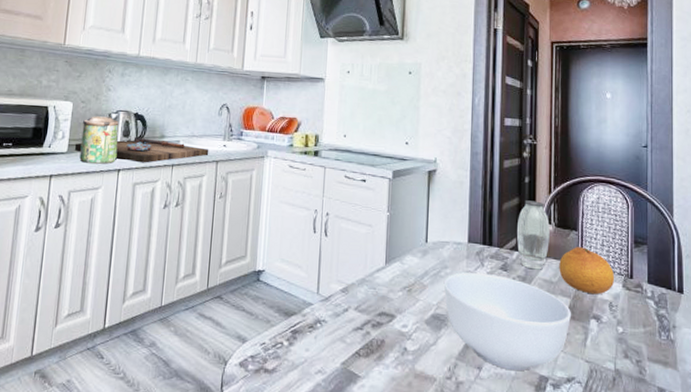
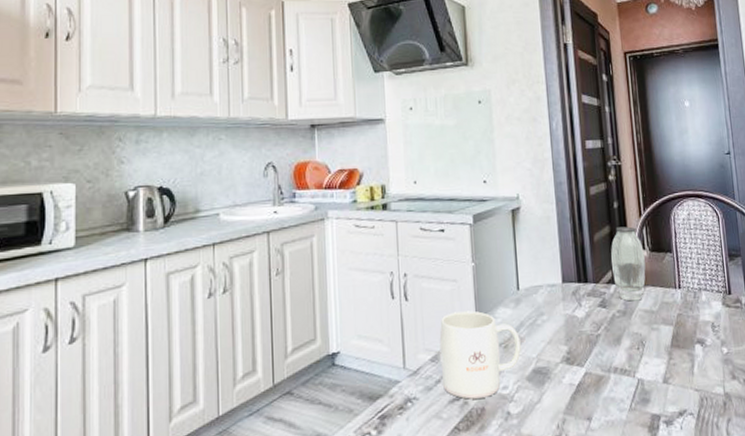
cutting board: present [74,136,209,163] -> none [84,215,257,248]
canister: present [79,116,119,165] -> none [92,196,141,258]
mug: none [349,253,423,332] -> present [439,310,521,399]
bowl: present [443,272,572,372] -> none [541,313,677,415]
fruit: present [559,247,615,295] -> none [657,269,714,318]

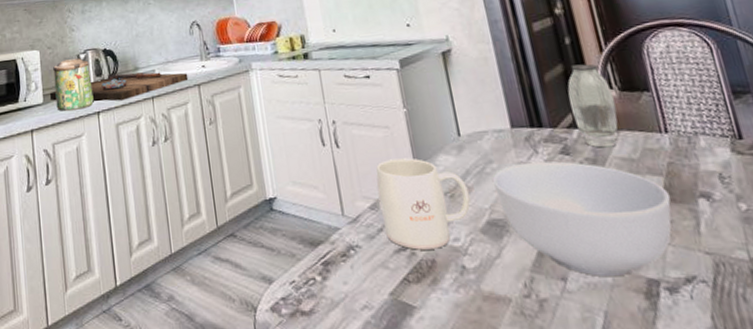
cutting board: none [84,215,257,248] -> present [49,72,189,102]
canister: none [92,196,141,258] -> present [53,58,94,112]
bowl: none [541,313,677,415] -> present [491,161,672,278]

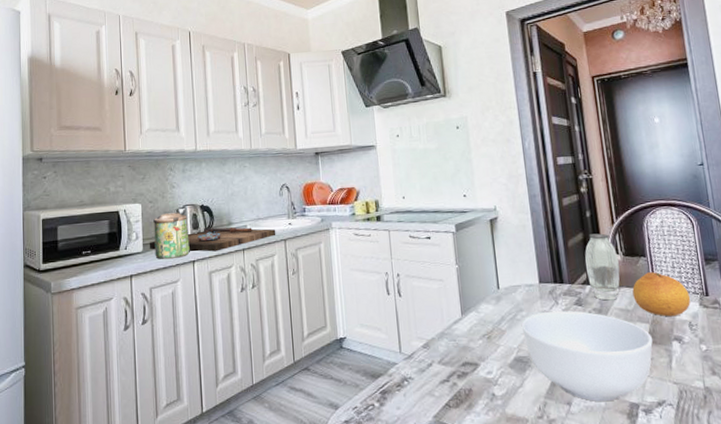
mug: present [376,158,471,250] -> none [429,306,503,381]
fruit: none [635,110,719,167] -> present [632,272,691,317]

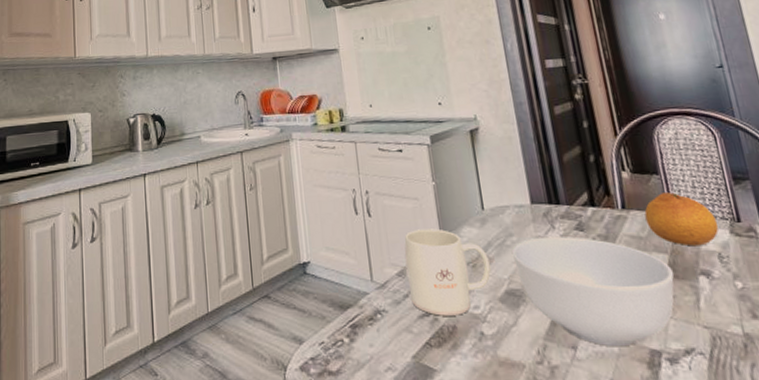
cutting board: present [149,227,276,252] -> none [98,137,232,165]
canister: present [153,212,190,260] -> none [103,122,141,173]
mug: none [429,306,503,381] -> present [404,228,491,316]
vase: present [585,233,620,301] -> none [584,146,629,226]

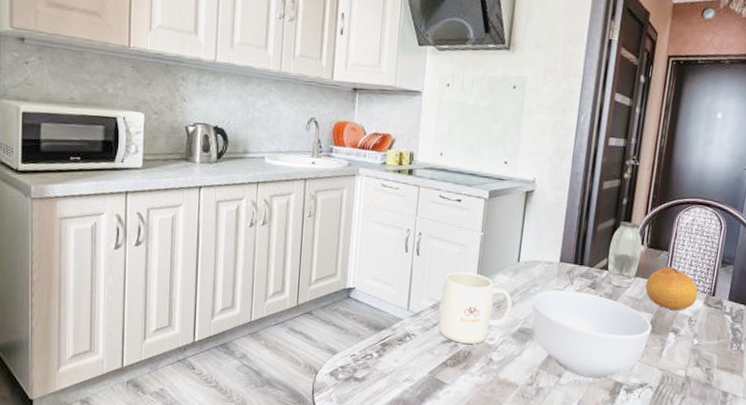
vase: none [584,146,629,226] -> present [607,221,642,288]

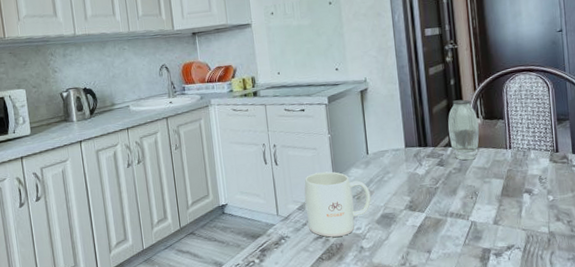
bowl: present [532,290,653,378] -> none [387,171,506,249]
fruit: present [645,266,698,311] -> none [490,133,542,173]

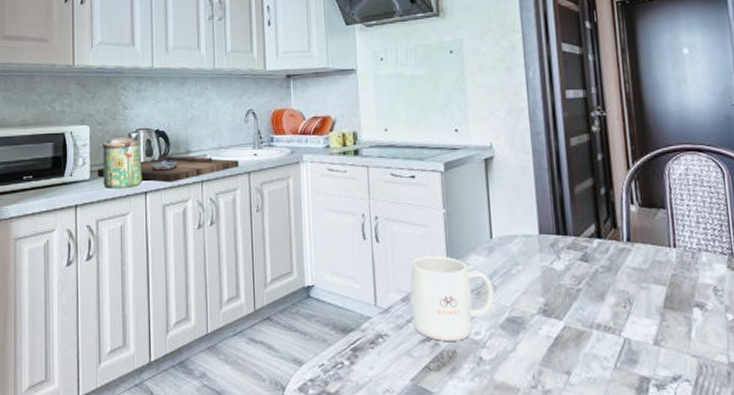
cutting board: none [36,107,158,132] -> present [97,154,239,183]
canister: none [38,96,77,142] -> present [103,137,142,190]
vase: present [447,99,480,161] -> none [593,180,635,258]

